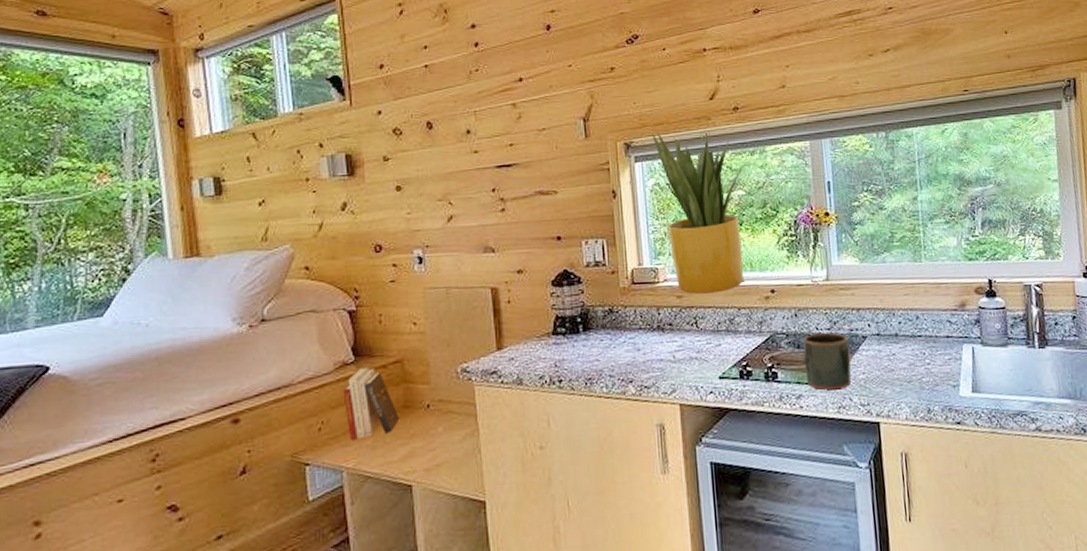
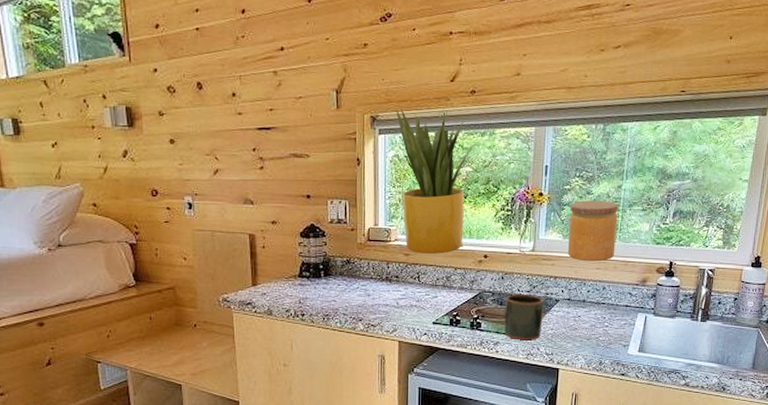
books: present [343,367,400,440] -> none [126,291,172,347]
jar: none [862,215,923,288] -> present [568,200,619,262]

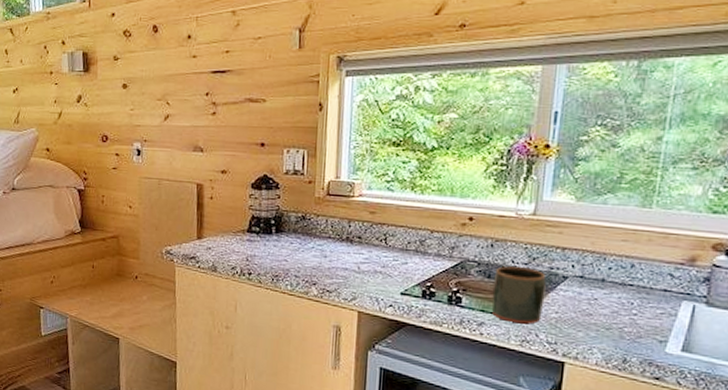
planter: present [396,102,476,254] -> none [367,39,464,214]
jar: present [568,200,619,262] -> none [582,155,657,232]

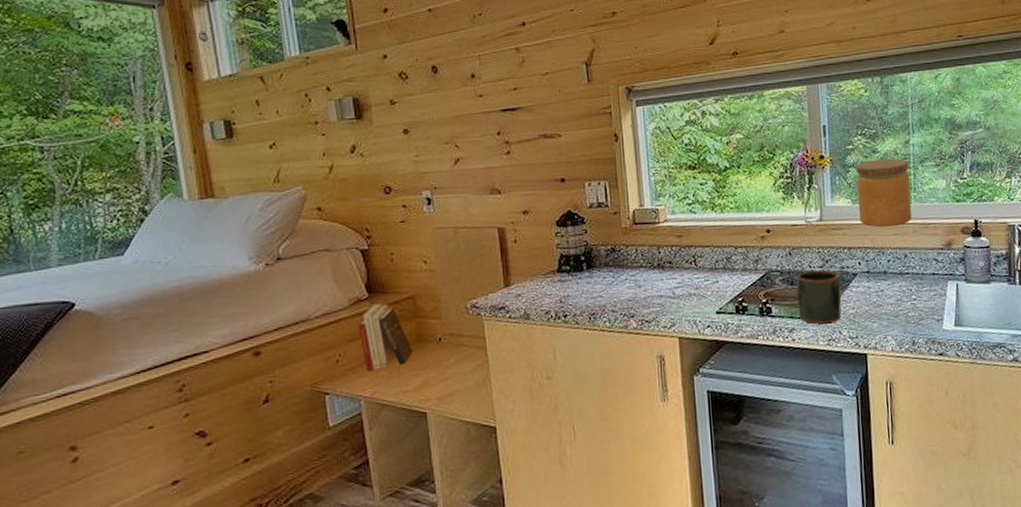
books: none [70,238,113,295] -> present [358,303,414,371]
jar: none [582,155,657,232] -> present [856,158,913,228]

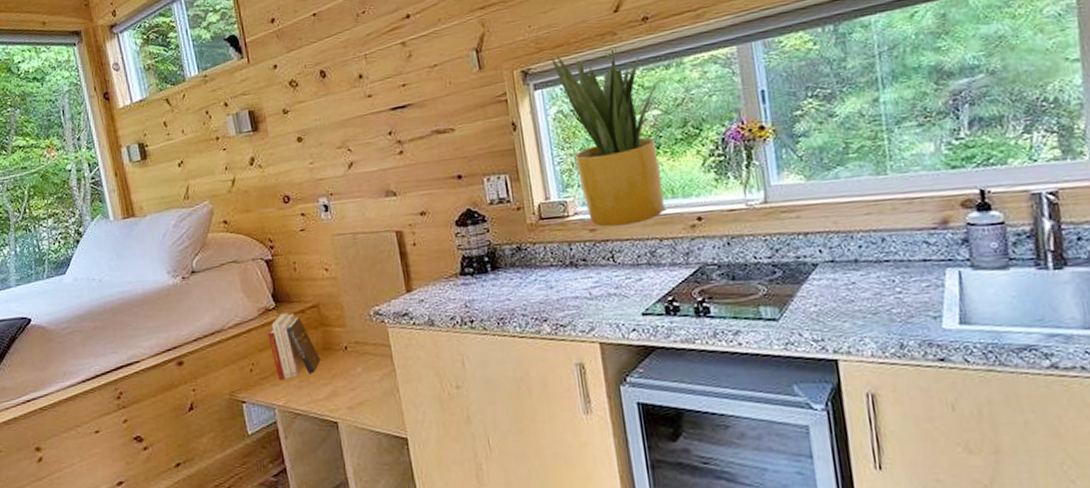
planter: none [653,67,744,234] -> present [551,38,665,227]
mug: present [796,270,842,325] -> none [738,261,801,326]
jar: present [856,158,913,228] -> none [807,121,890,207]

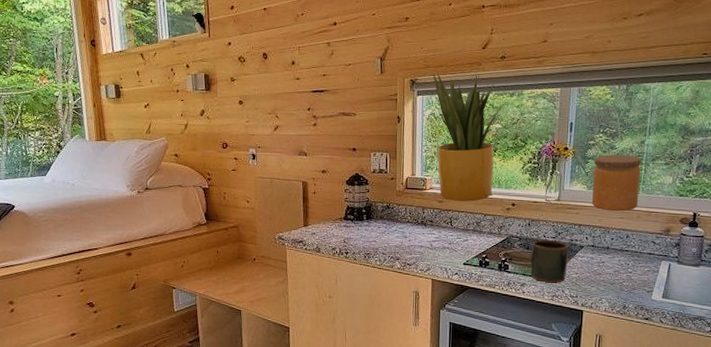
books: present [268,312,321,380] -> none [198,228,235,276]
mug: none [738,261,801,326] -> present [530,240,569,283]
jar: none [807,121,890,207] -> present [592,154,642,212]

